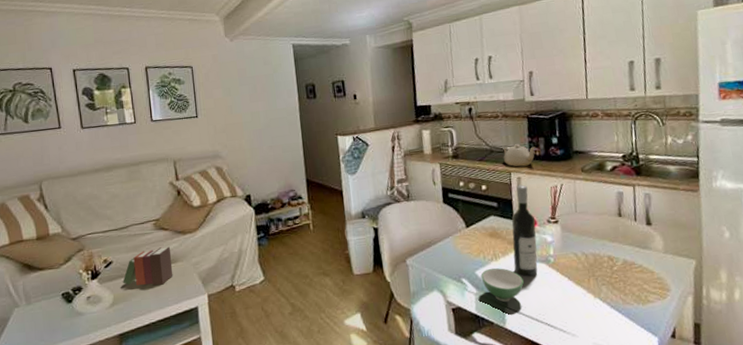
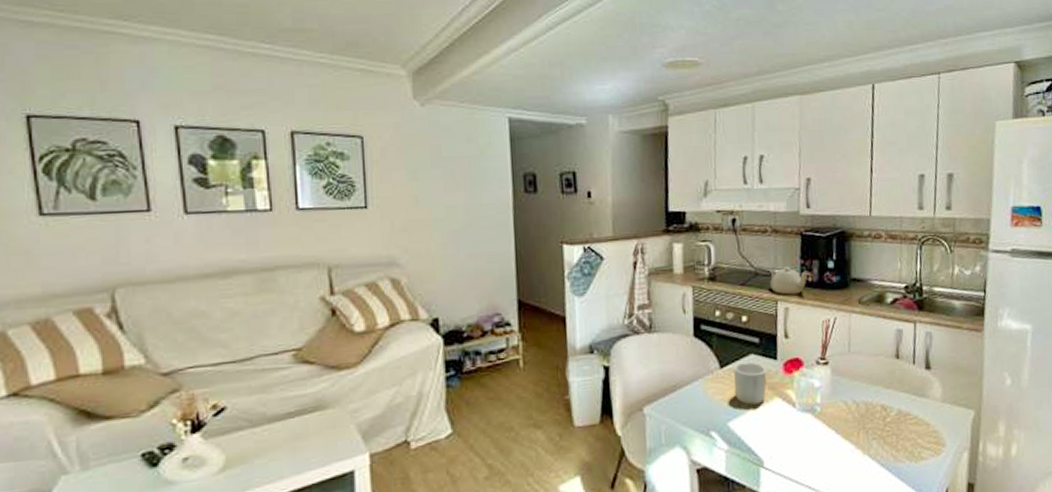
books: present [122,246,173,286] -> none [241,387,320,442]
mug: none [477,222,506,257] -> present [734,362,767,405]
bowl: present [481,268,524,303] -> none [734,418,784,461]
bottle: present [511,184,538,277] -> none [773,316,803,430]

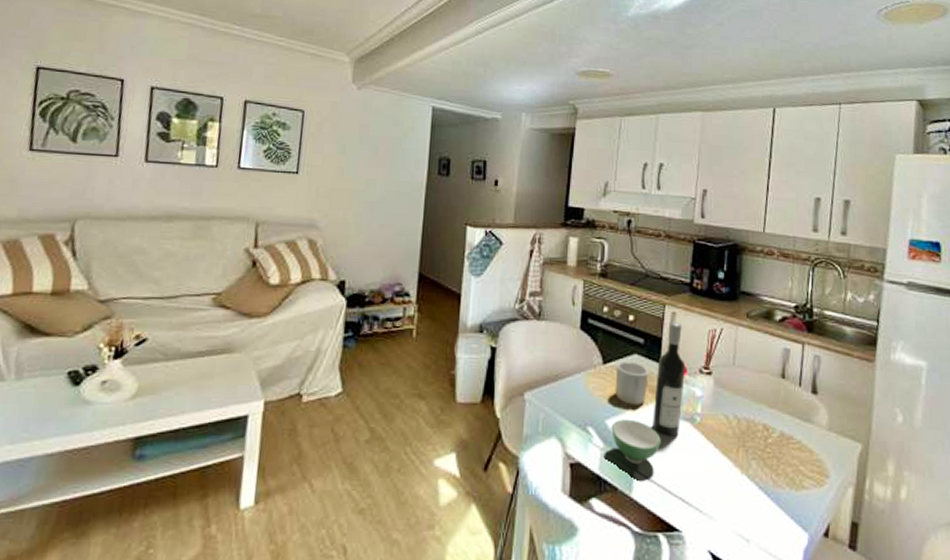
bowl: none [734,418,784,461] -> present [611,419,661,465]
teapot: present [769,266,808,295] -> none [659,272,698,300]
bottle: none [773,316,803,430] -> present [652,321,686,437]

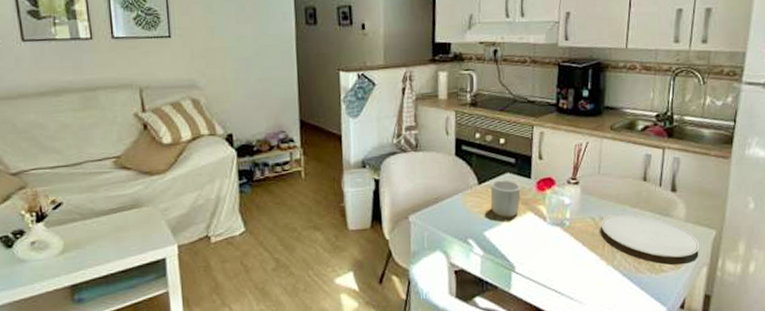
bowl: present [611,419,661,465] -> none [489,229,535,267]
bottle: present [652,321,686,437] -> none [526,140,555,241]
plate: none [735,413,845,473] -> present [601,213,700,258]

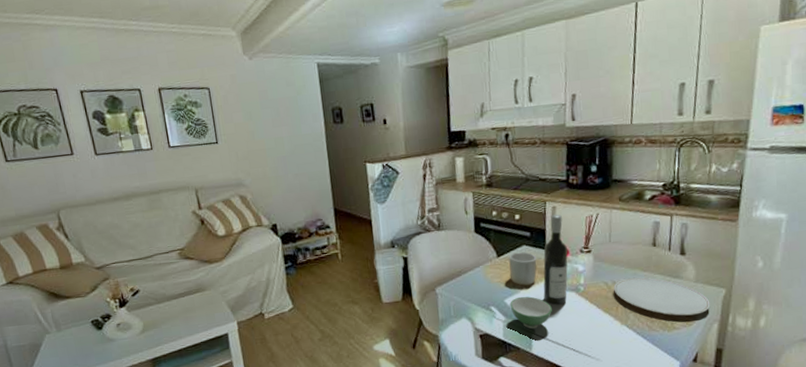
bowl: none [489,229,535,267] -> present [510,296,552,329]
bottle: none [526,140,555,241] -> present [543,214,568,305]

